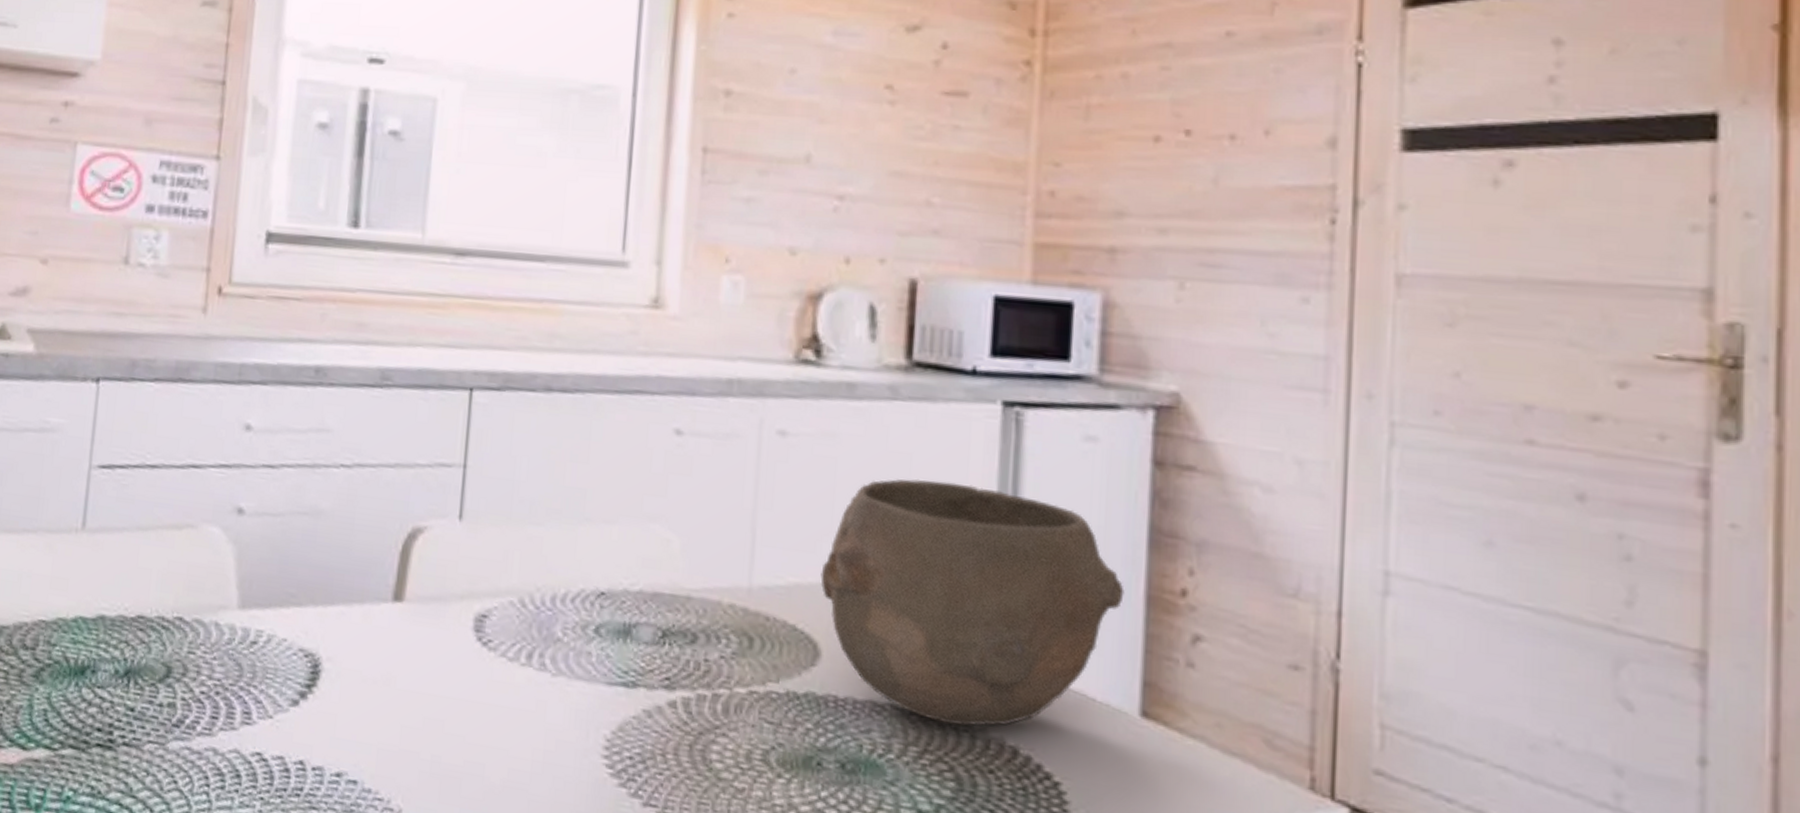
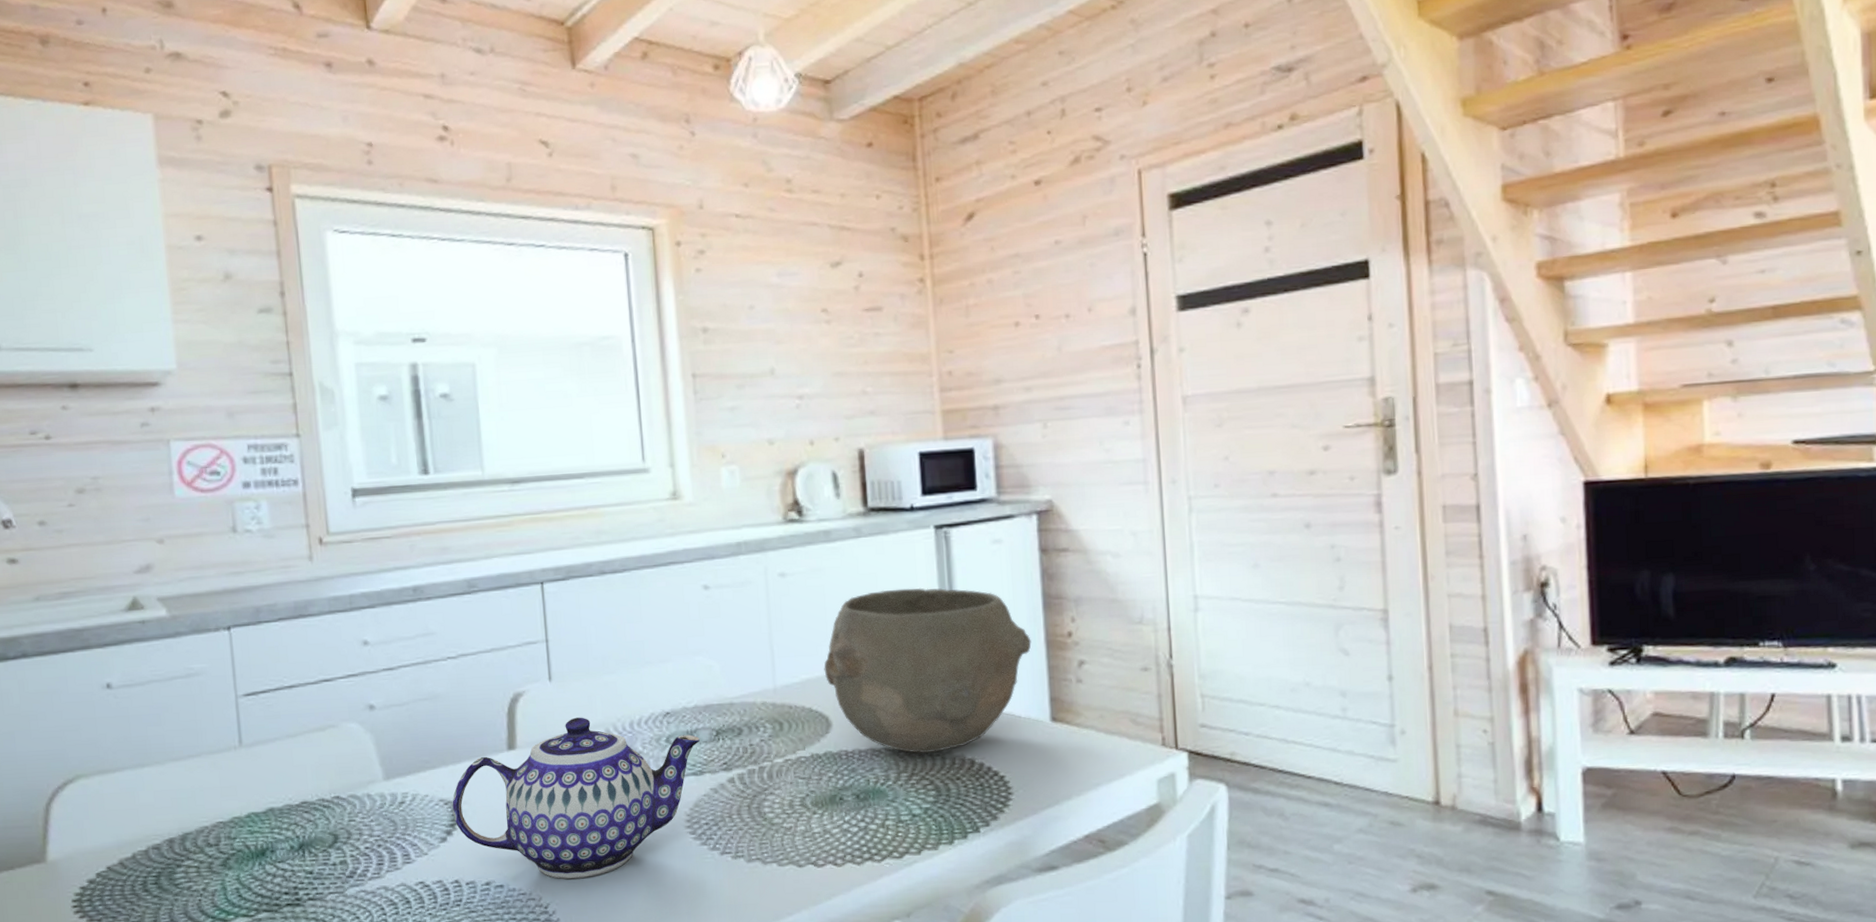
teapot: none [312,574,639,797] -> present [452,717,700,880]

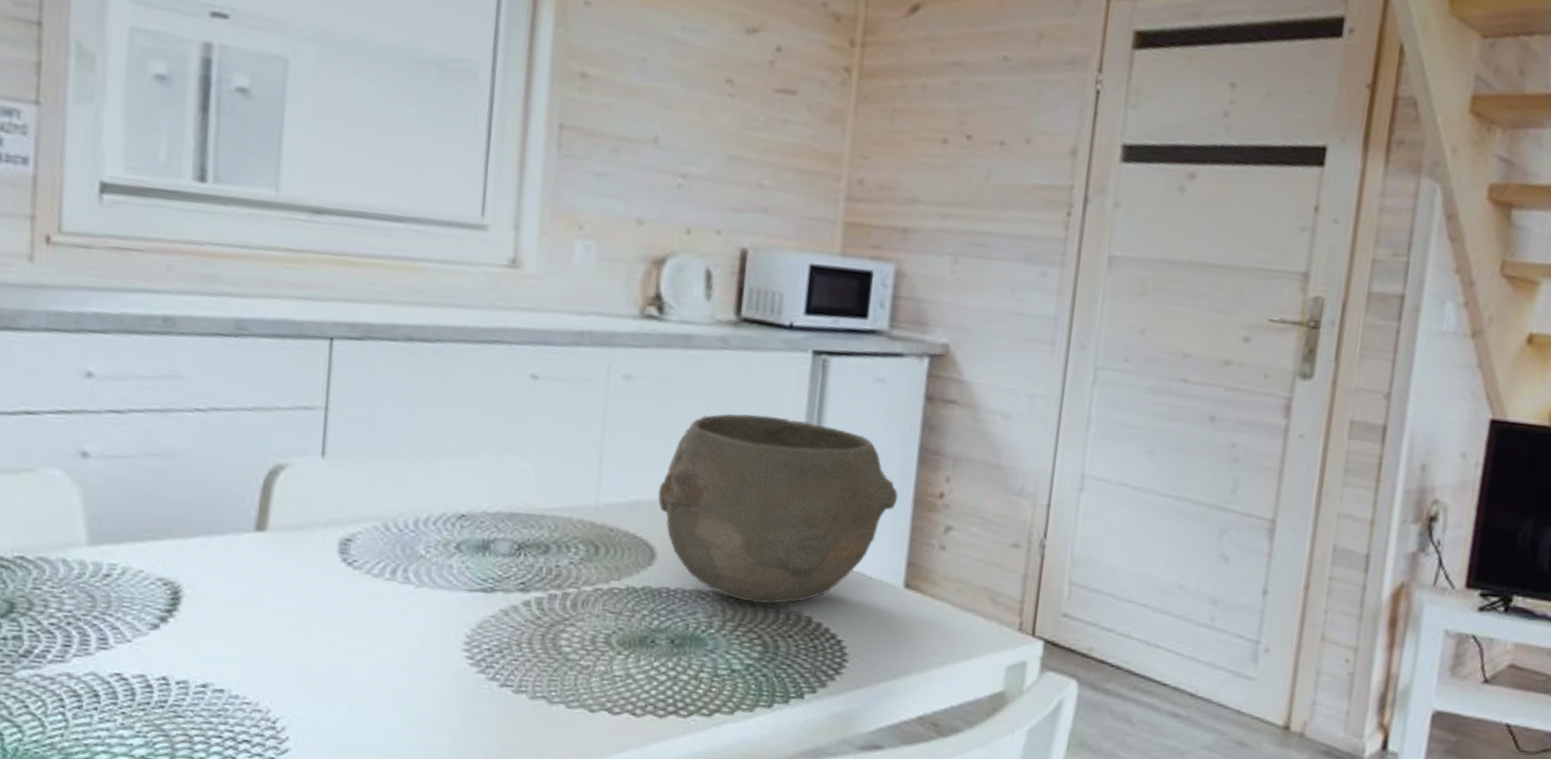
teapot: present [452,717,700,880] -> none [172,504,497,694]

